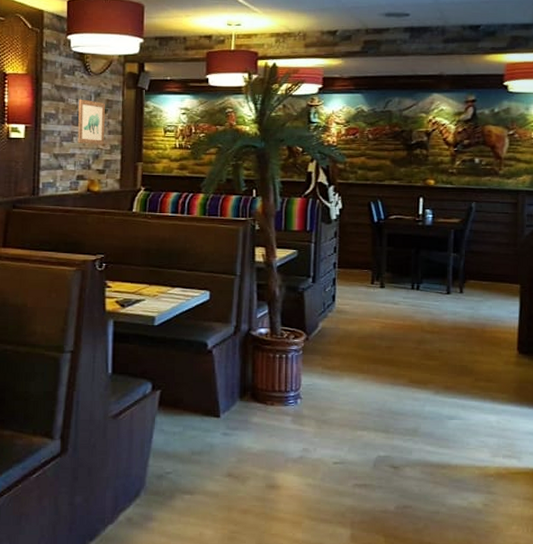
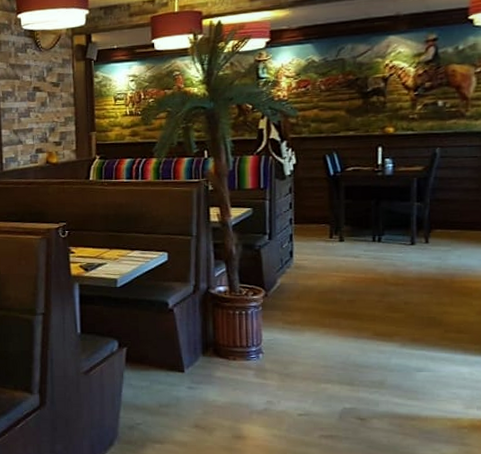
wall art: present [77,99,106,145] -> none [32,75,60,119]

